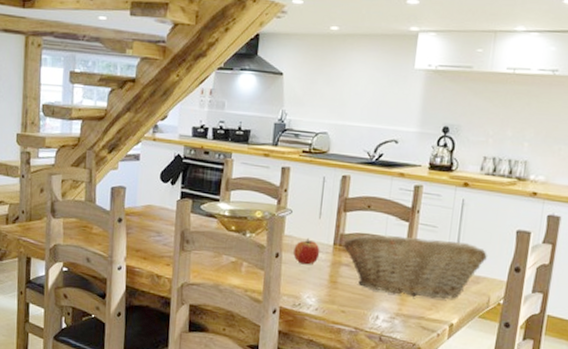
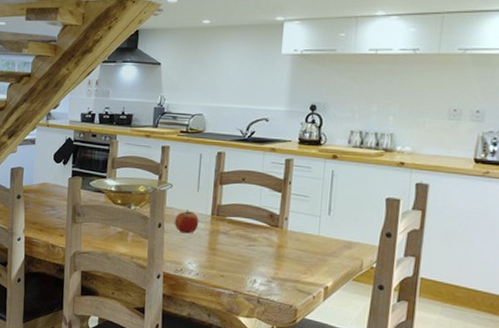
fruit basket: present [343,234,487,299] -> none [220,204,358,263]

